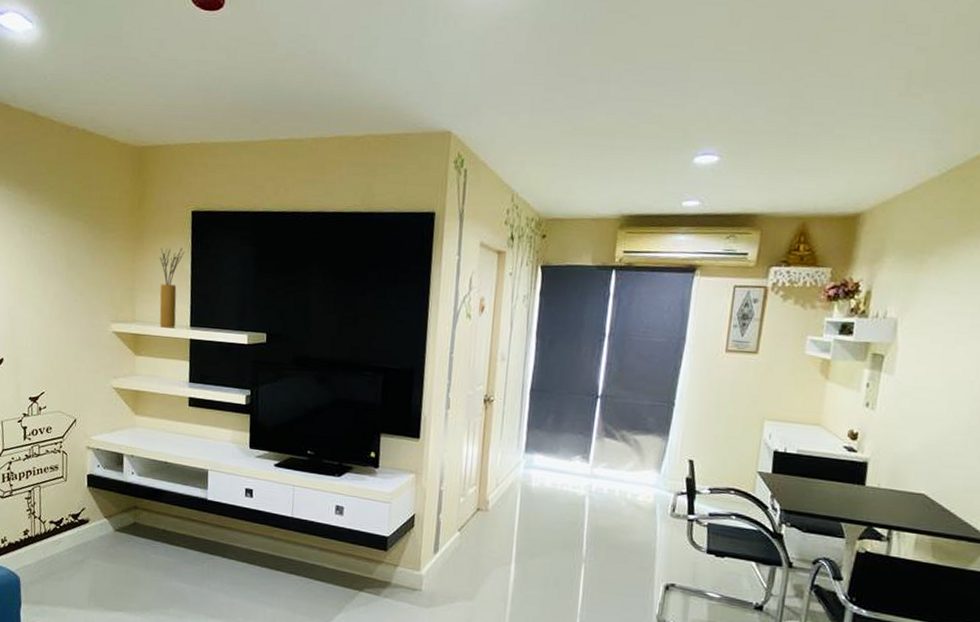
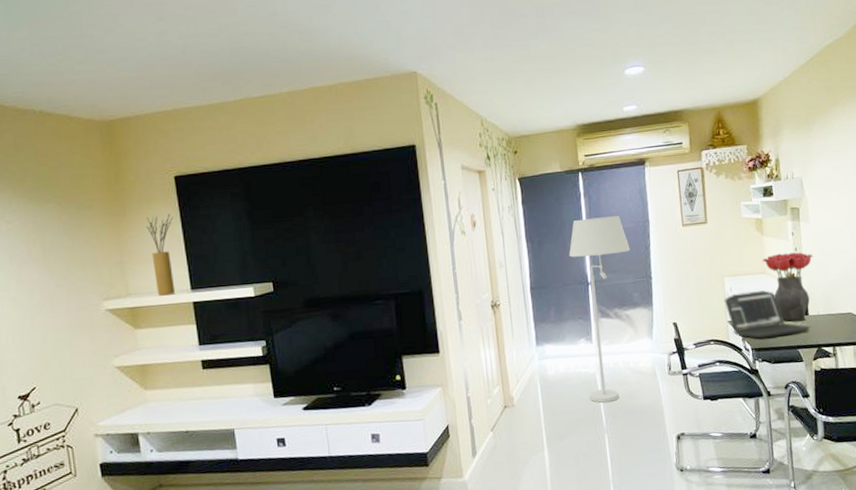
floor lamp: none [573,323,656,531] -> present [569,216,631,403]
laptop: none [758,441,864,505] -> present [724,290,811,340]
bouquet: none [819,405,890,491] -> present [762,252,814,322]

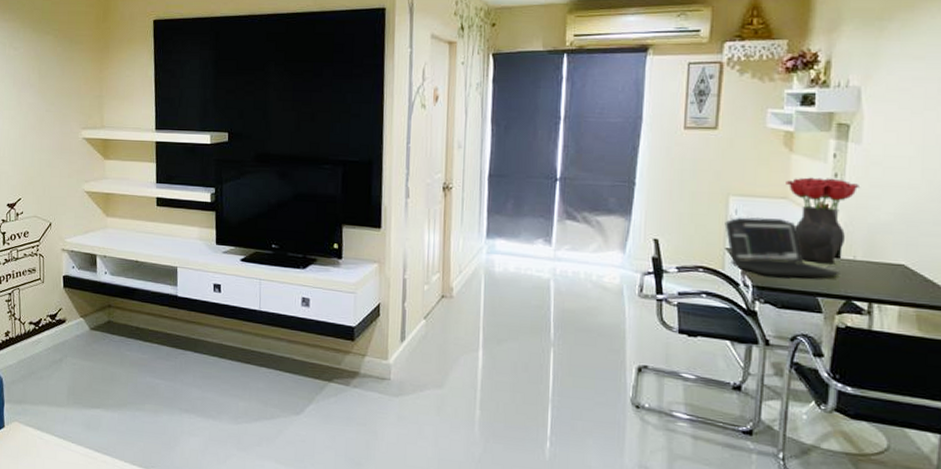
vase: present [146,213,176,296] -> none [124,55,148,132]
floor lamp: present [569,216,631,403] -> none [538,106,614,314]

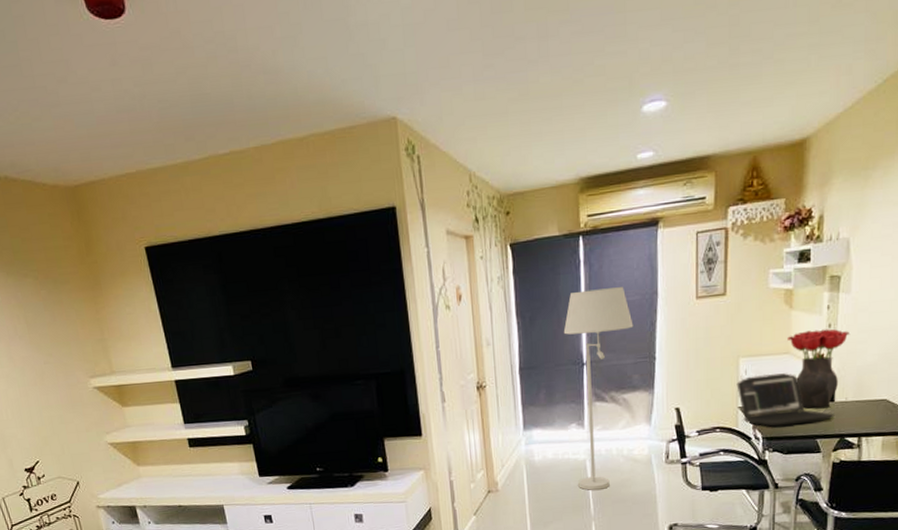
floor lamp: none [538,106,614,314] -> present [563,287,634,490]

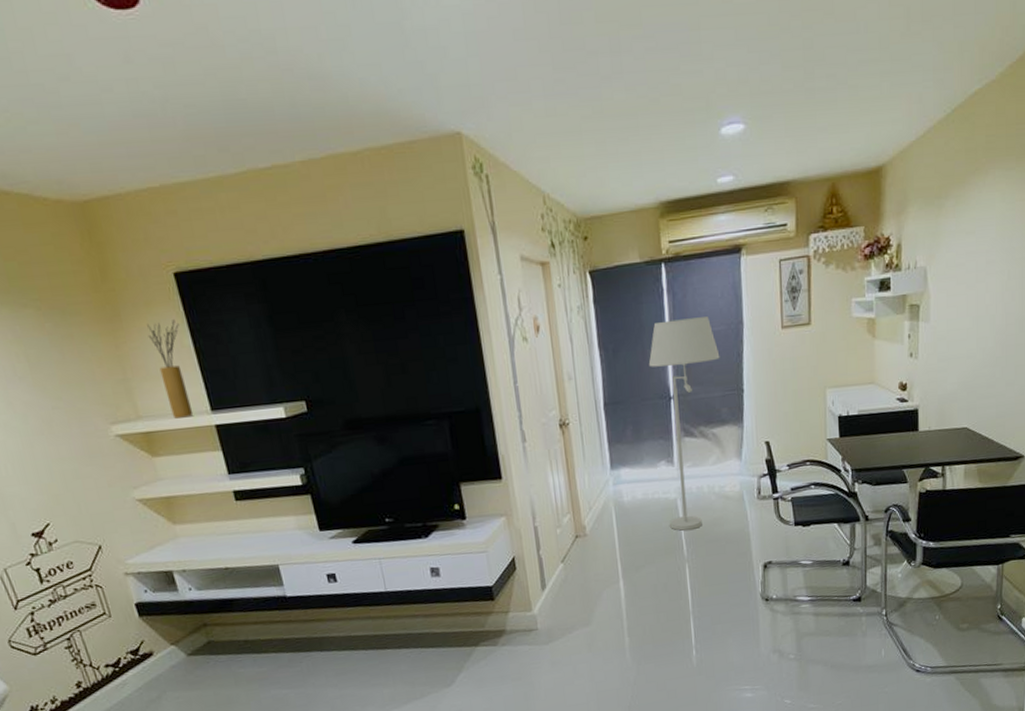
vase: none [122,288,157,374] -> present [147,319,194,419]
laptop: present [736,373,835,428] -> none [824,403,919,459]
bouquet: present [787,328,851,409] -> none [871,358,931,439]

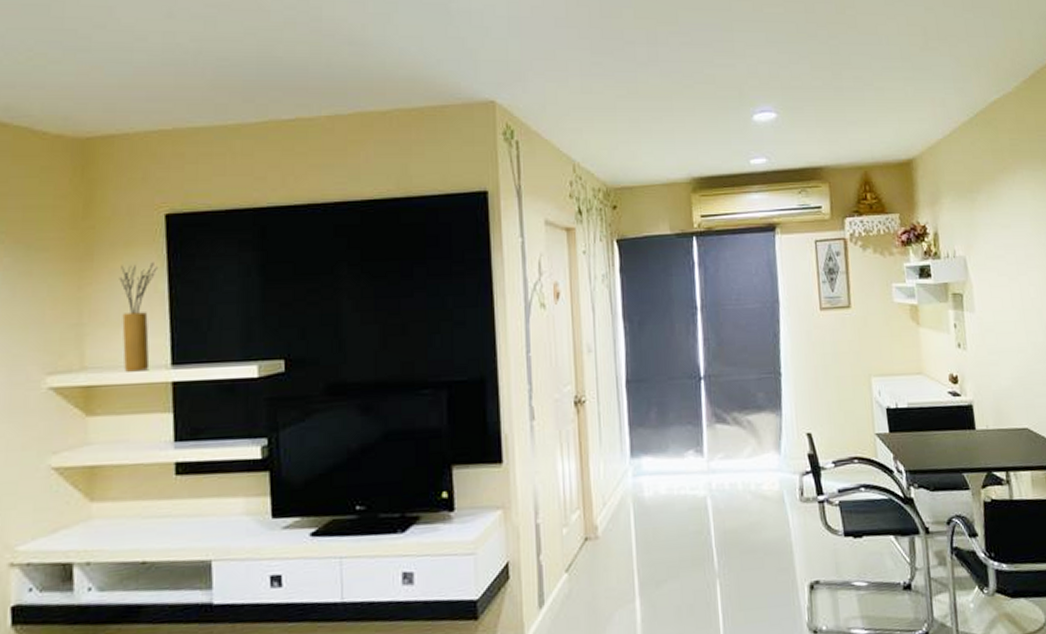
floor lamp: present [648,317,720,531] -> none [677,293,755,537]

